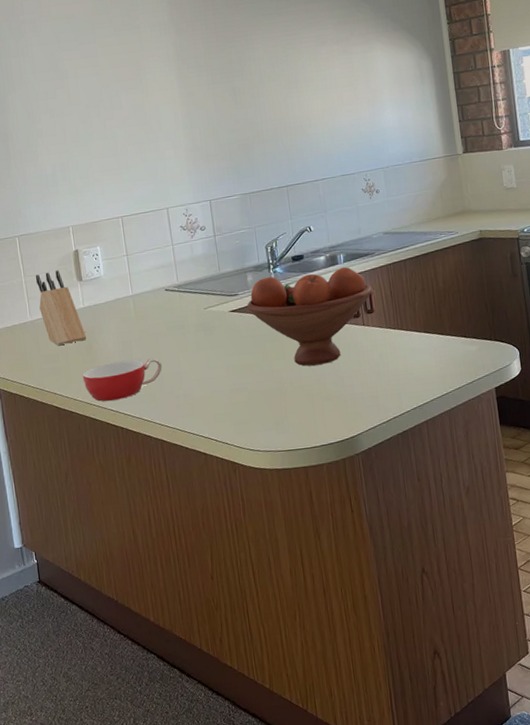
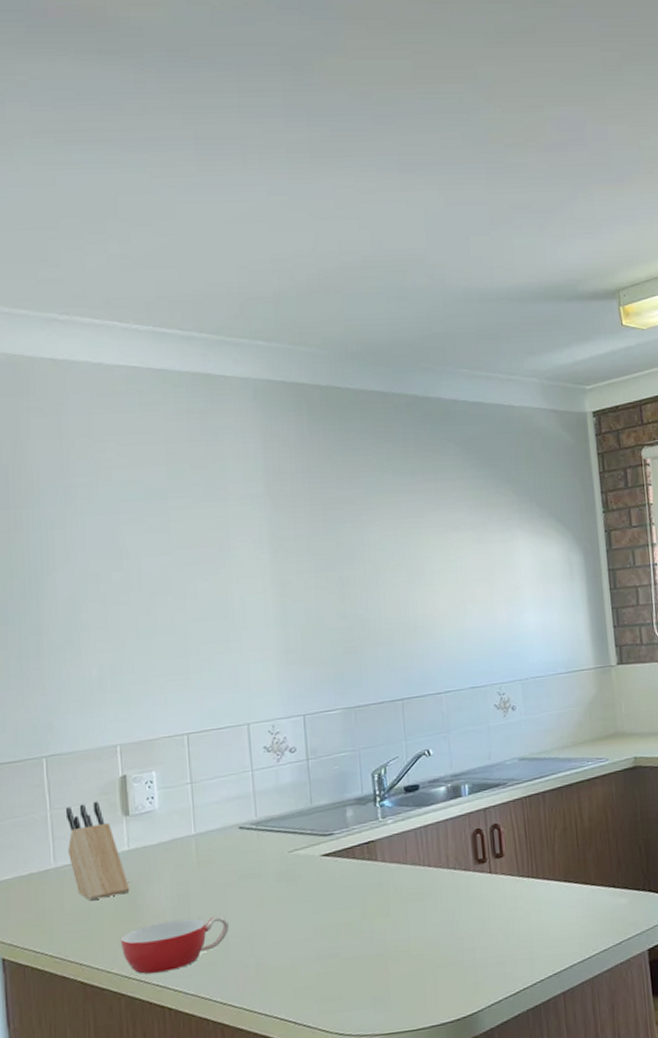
fruit bowl: present [246,267,373,366] -> none [343,800,503,925]

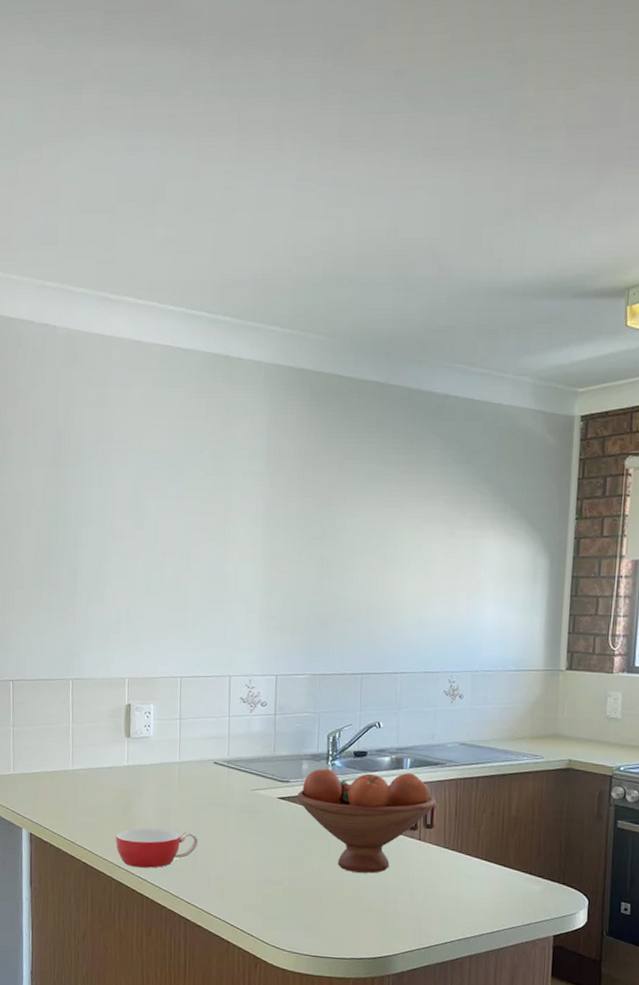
knife block: present [65,801,130,901] -> none [83,721,126,801]
fruit bowl: none [343,800,503,925] -> present [296,768,437,874]

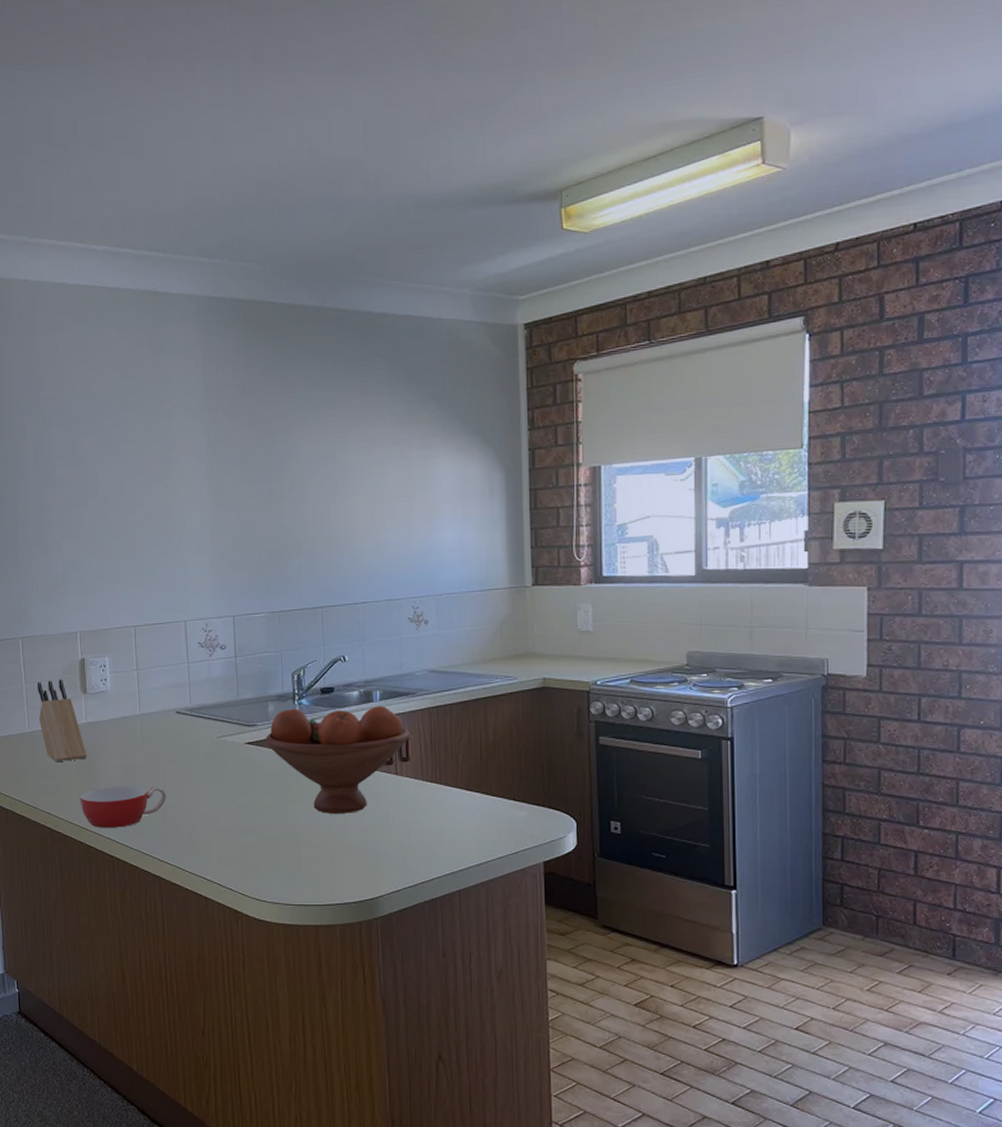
knife block: none [83,721,126,801] -> present [36,679,87,762]

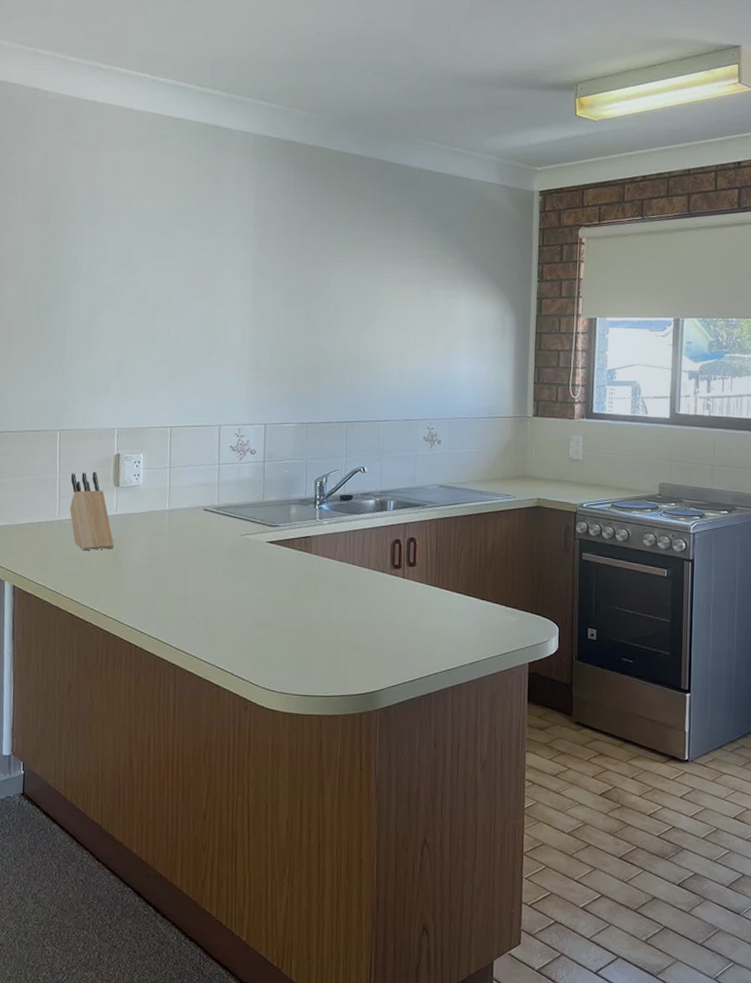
bowl: present [79,785,167,828] -> none [103,576,189,616]
fruit bowl: present [264,706,411,814] -> none [285,512,419,612]

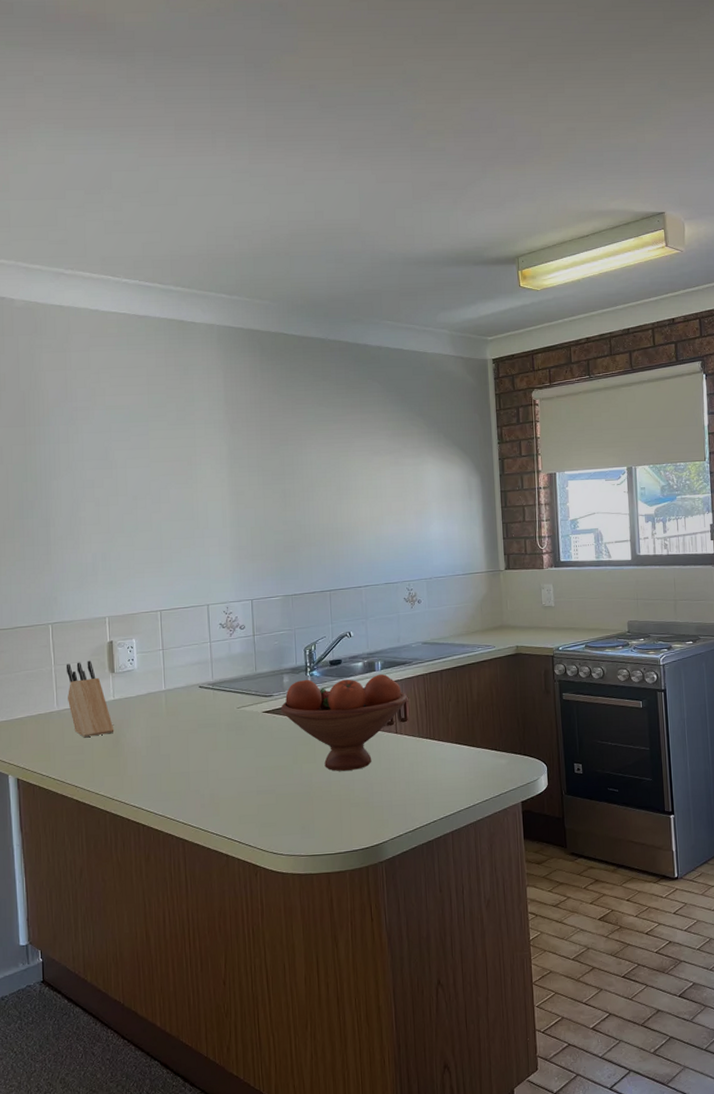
fruit bowl: none [285,512,419,612] -> present [280,674,408,771]

